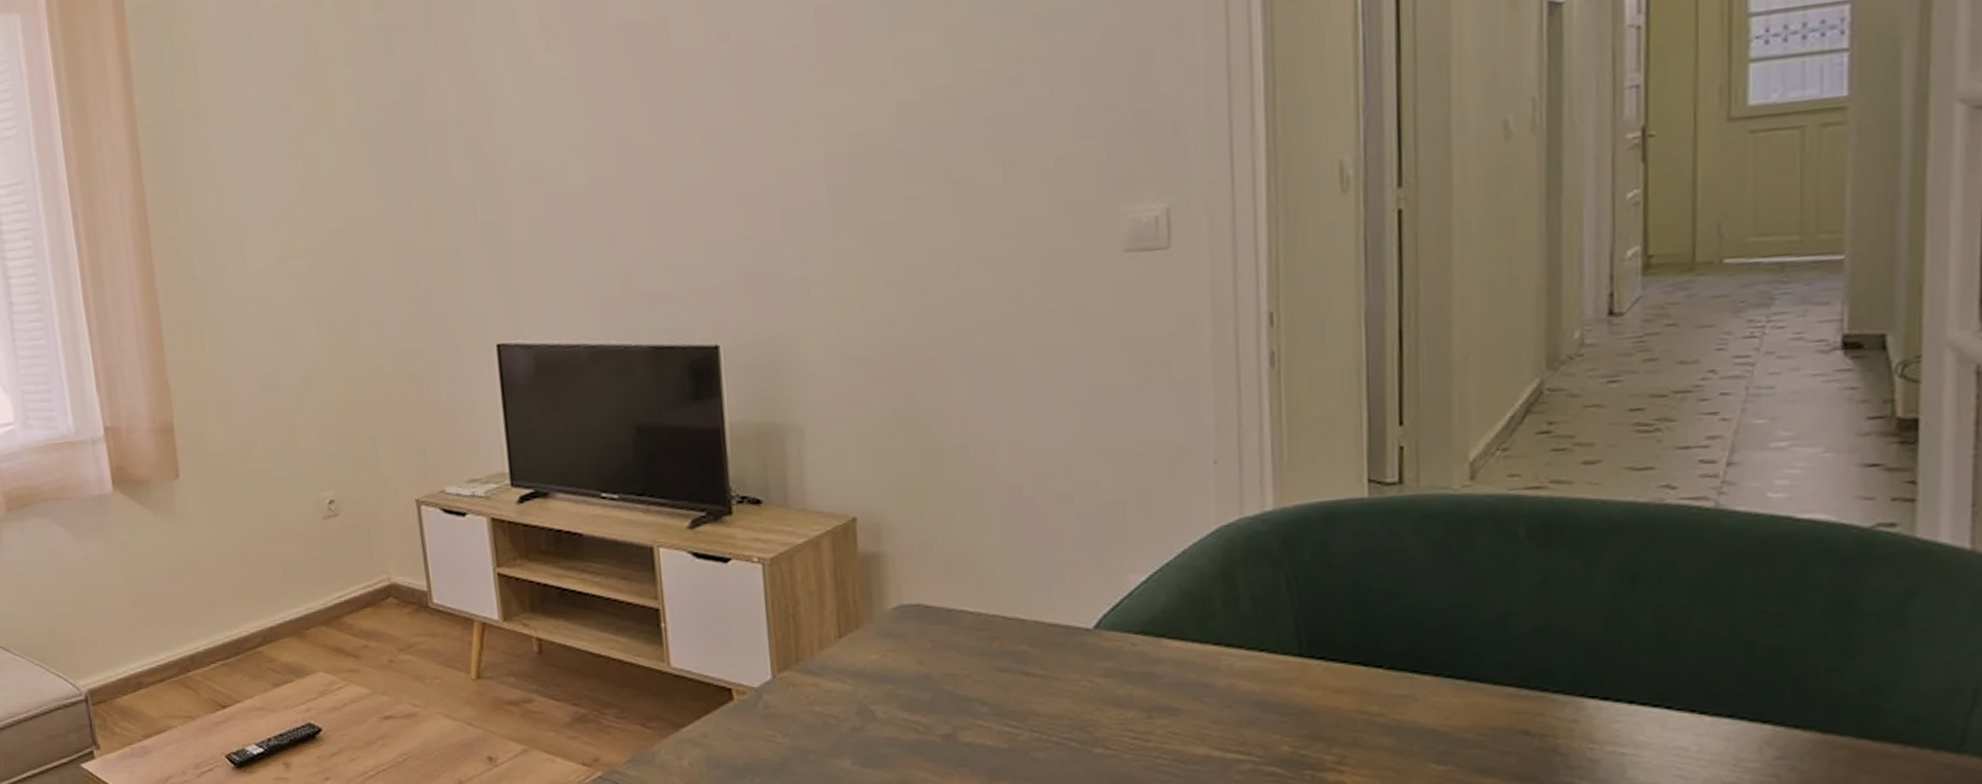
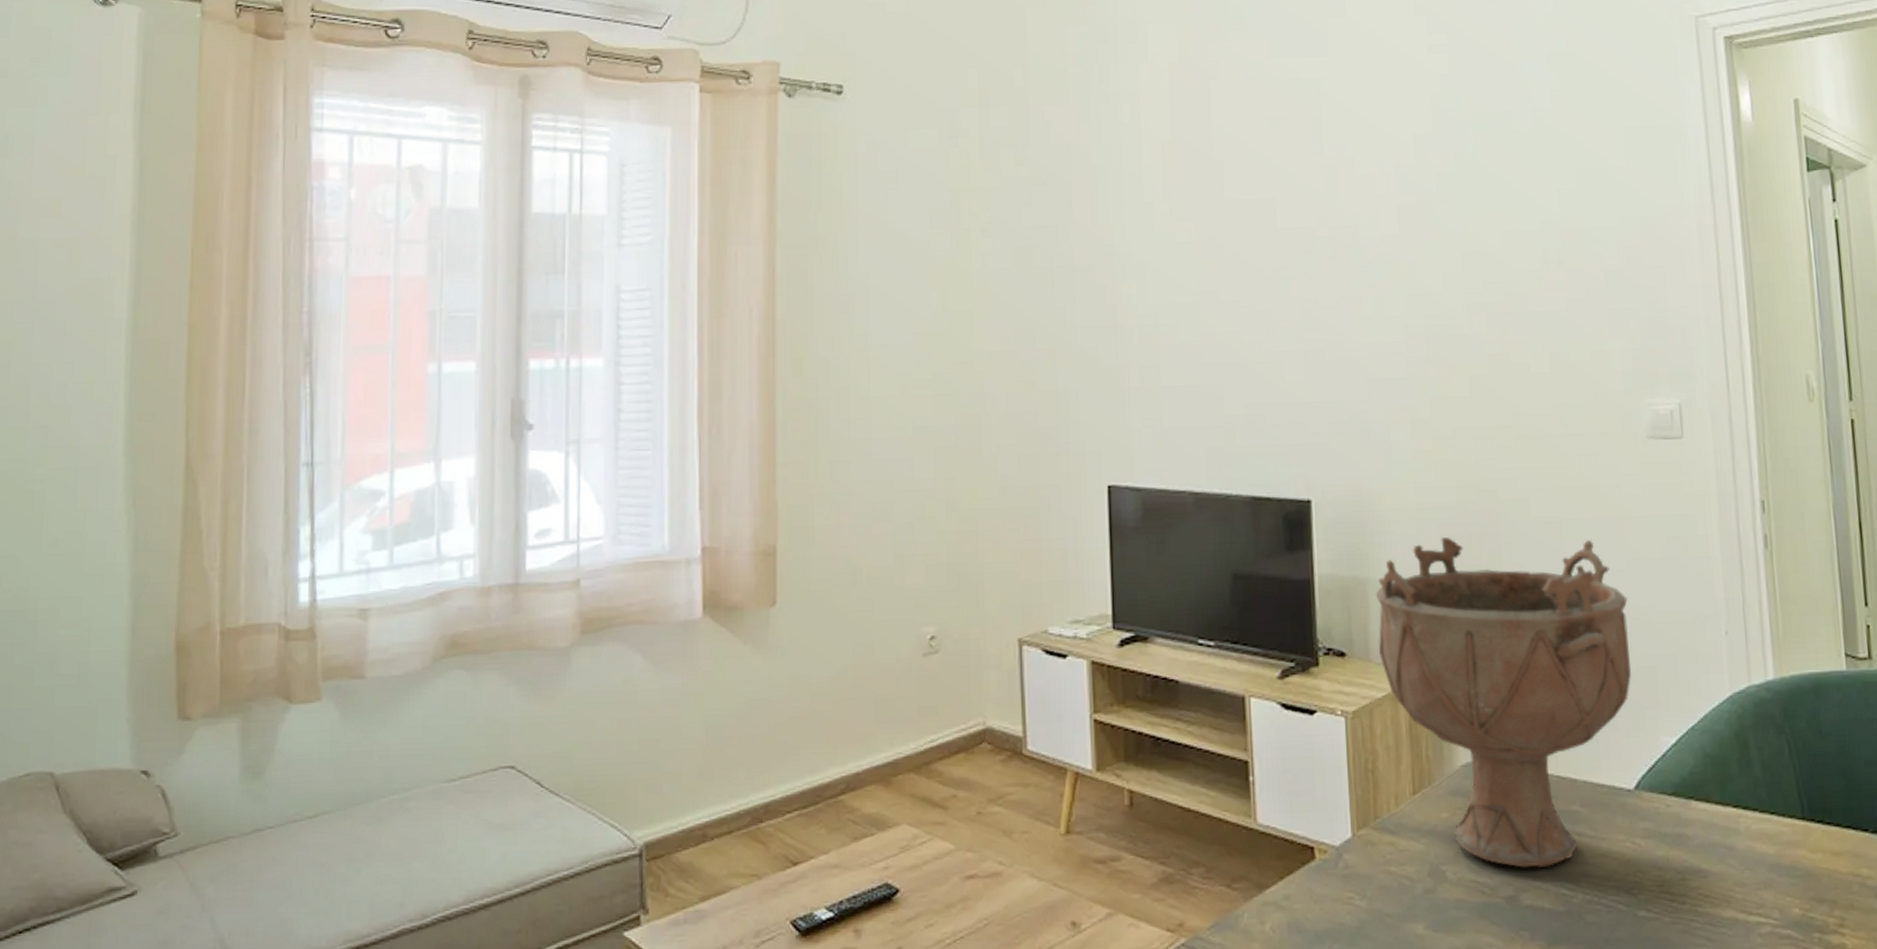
decorative bowl: none [793,370,1095,707] -> present [1375,536,1632,868]

